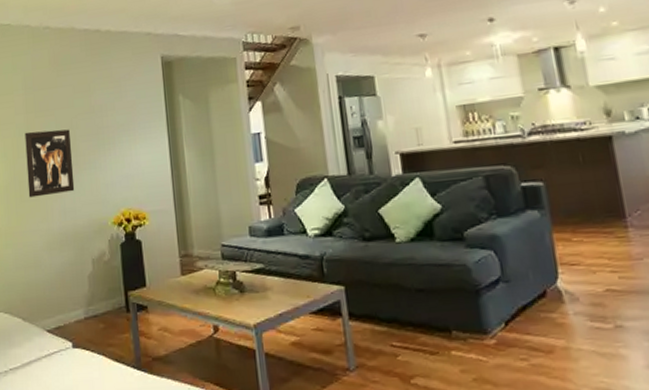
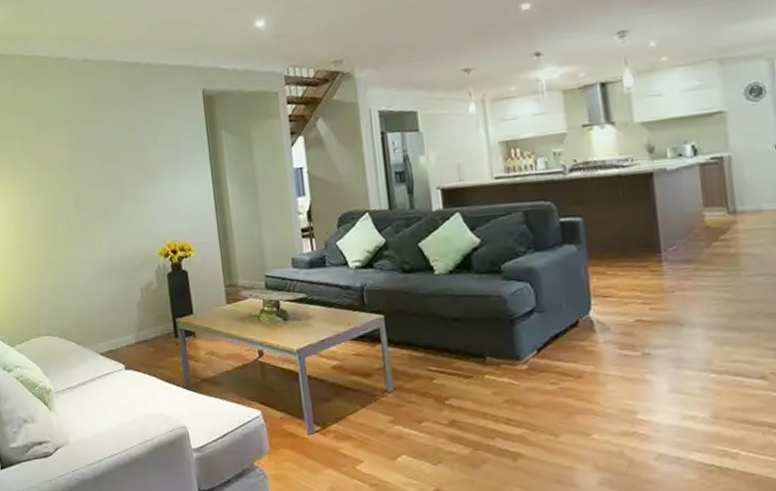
wall art: present [25,129,75,198] -> none [69,163,121,230]

